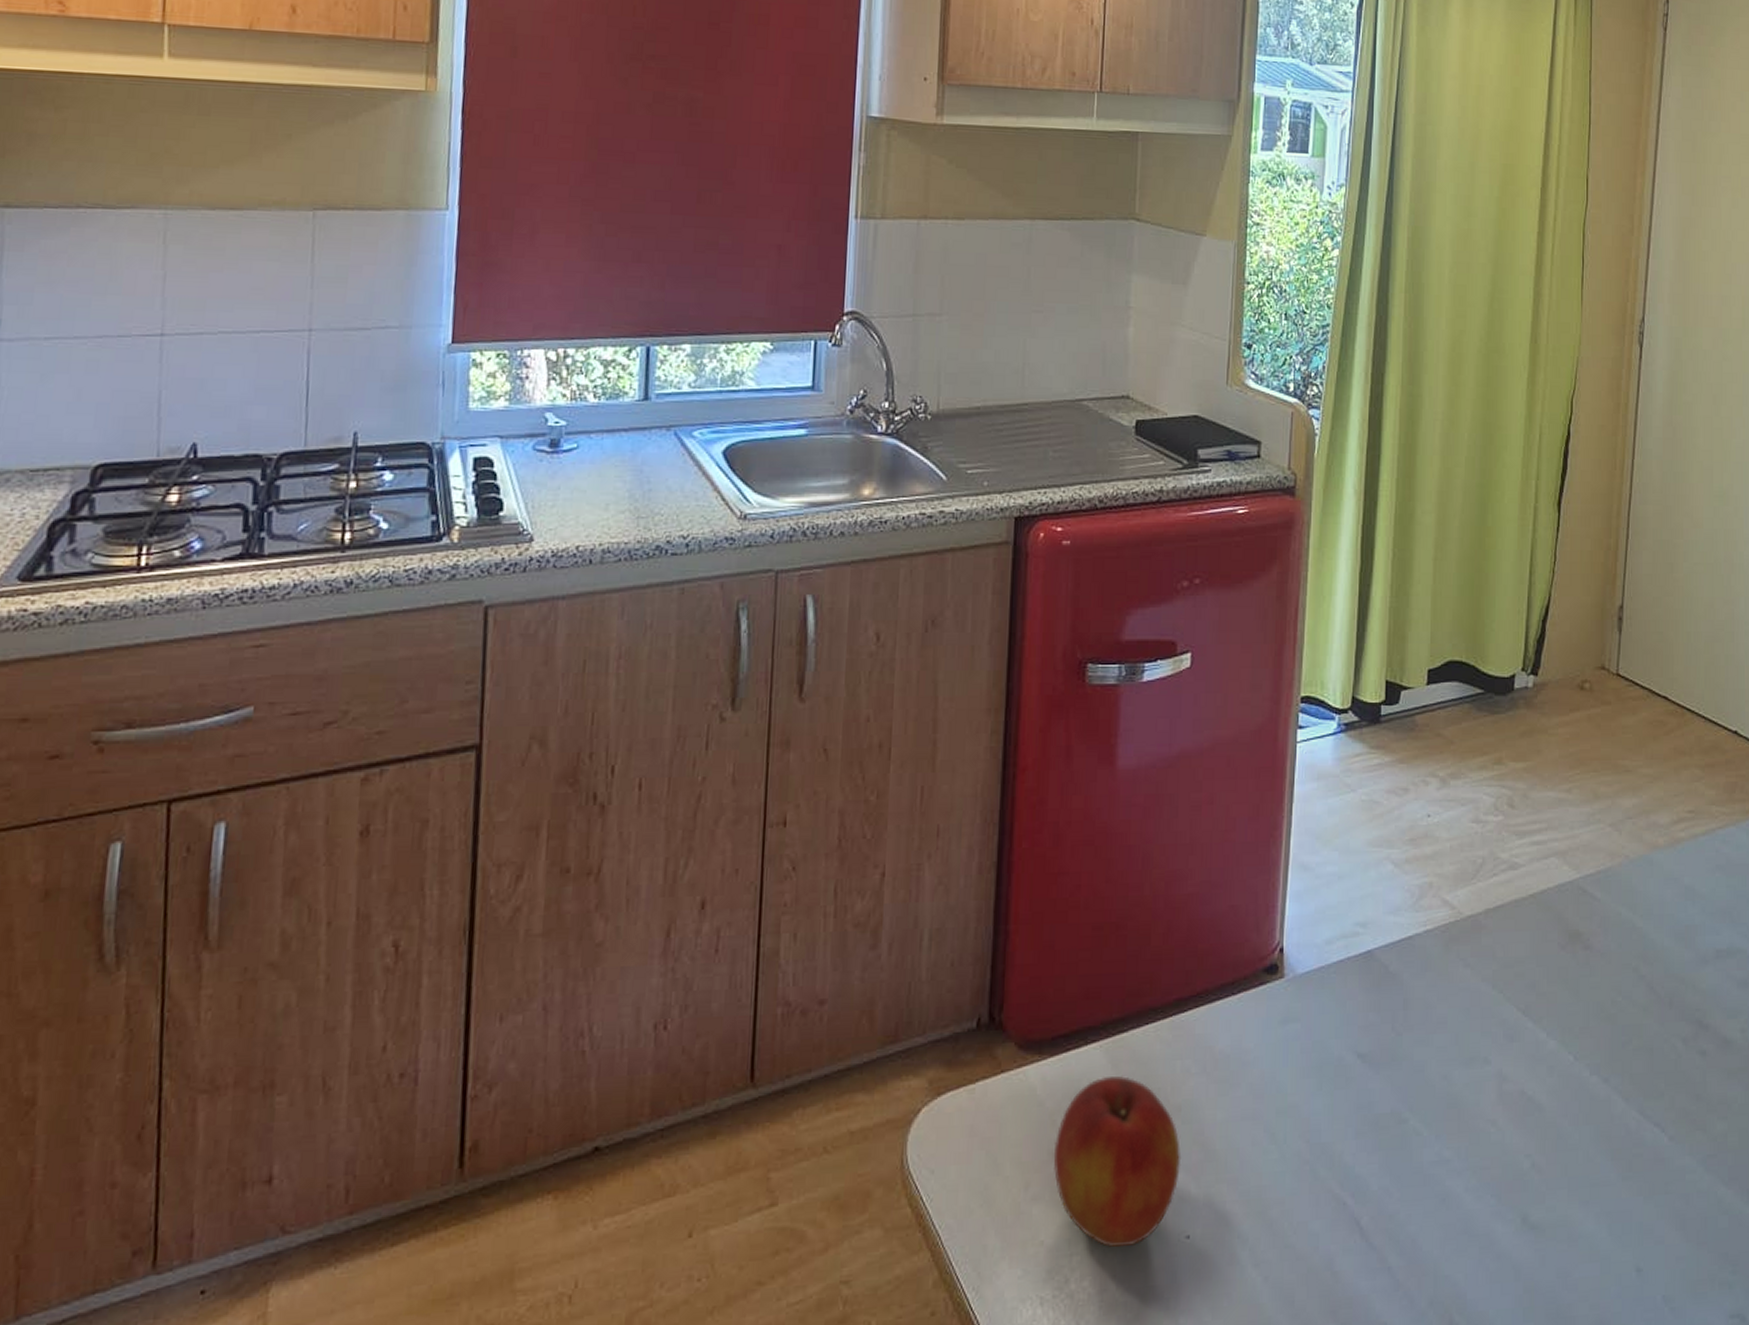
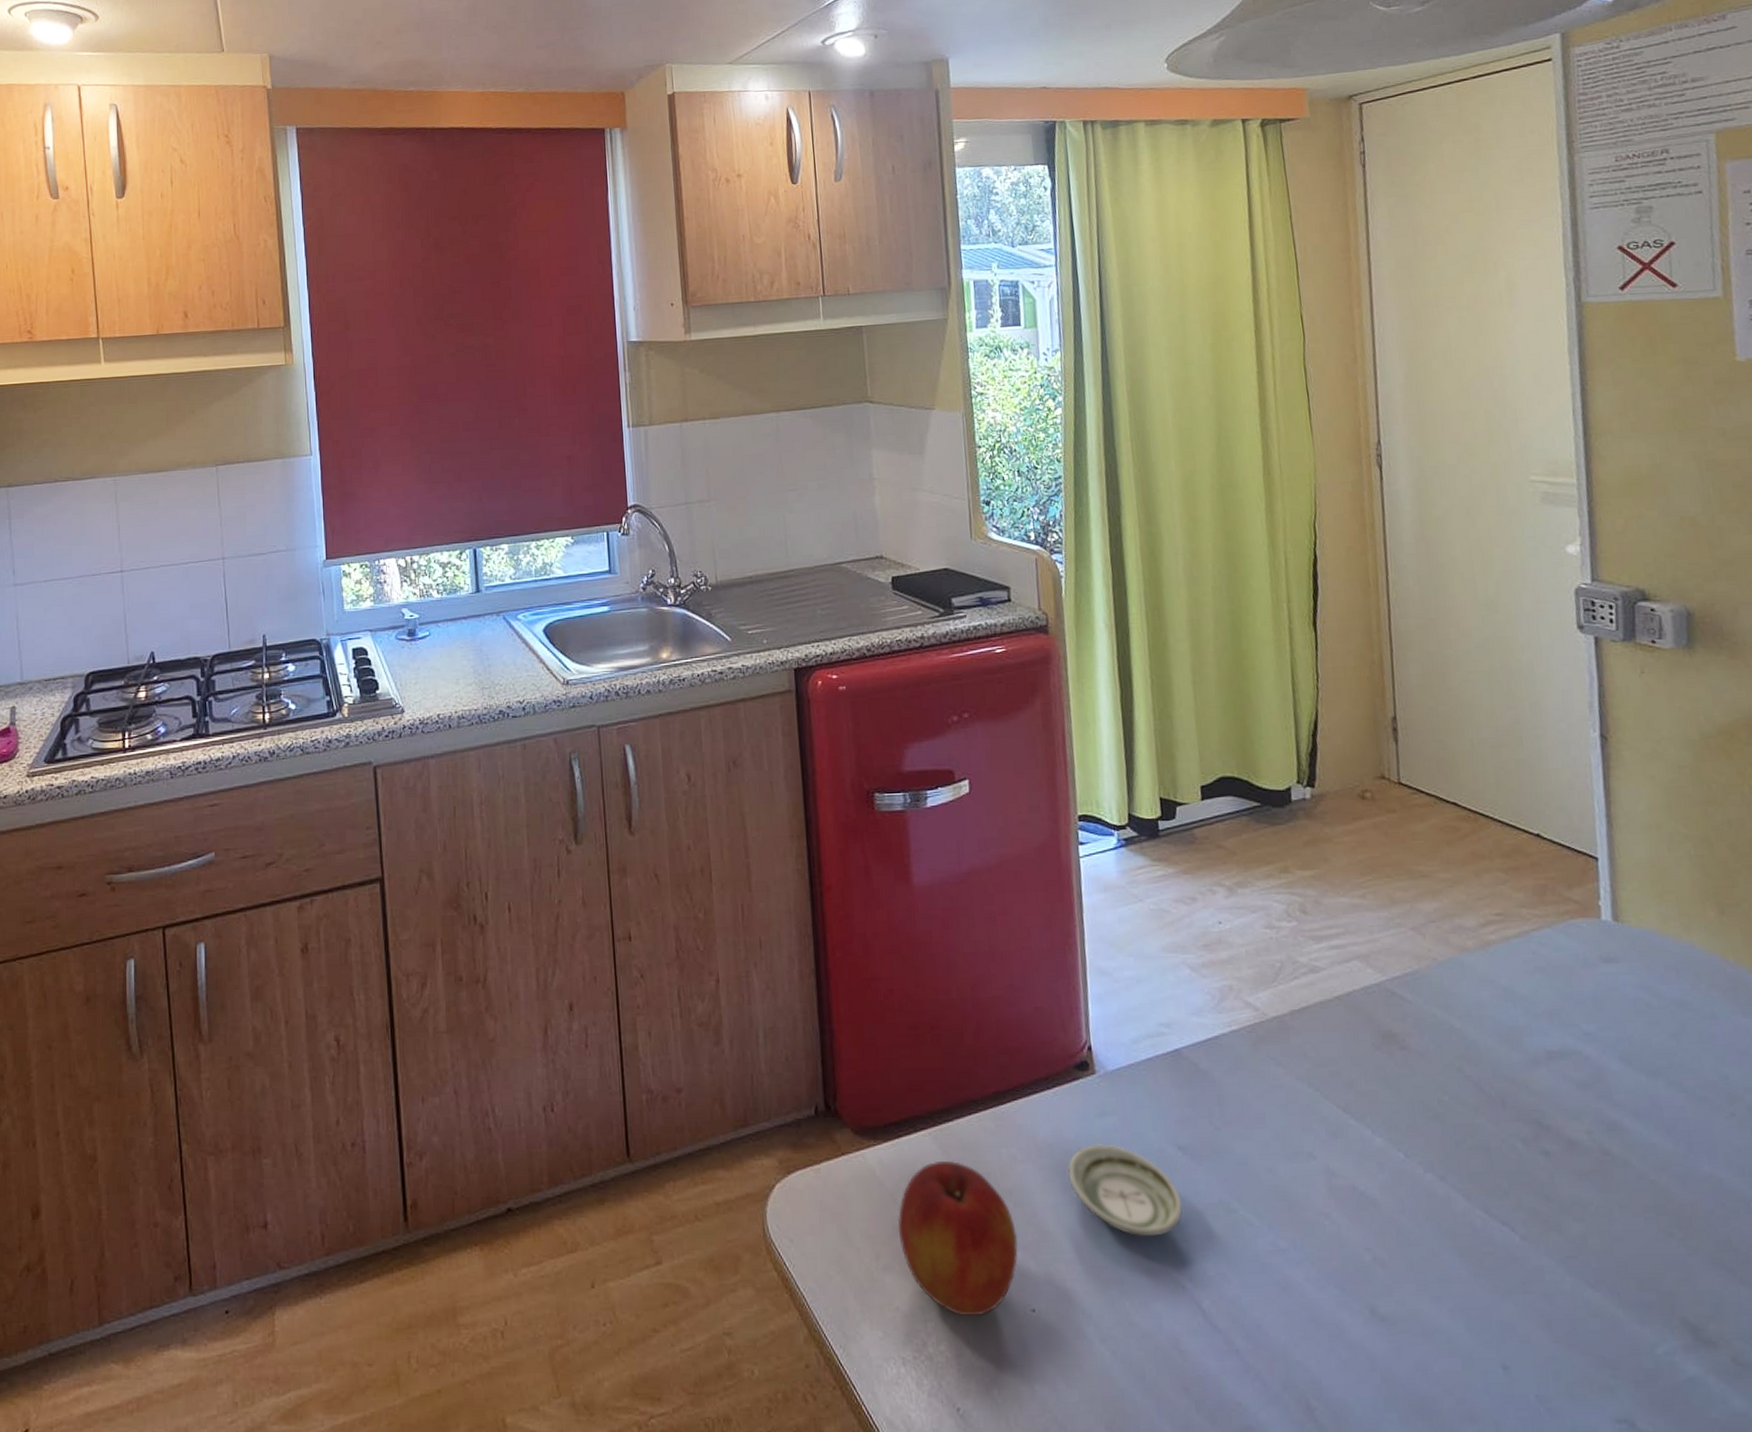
saucer: none [1242,1053,1355,1152] -> present [1068,1144,1183,1237]

